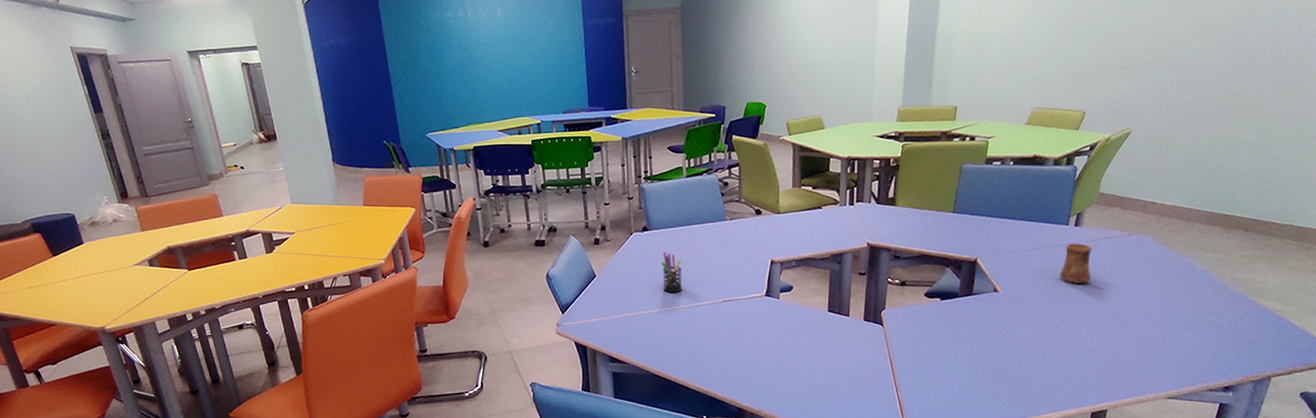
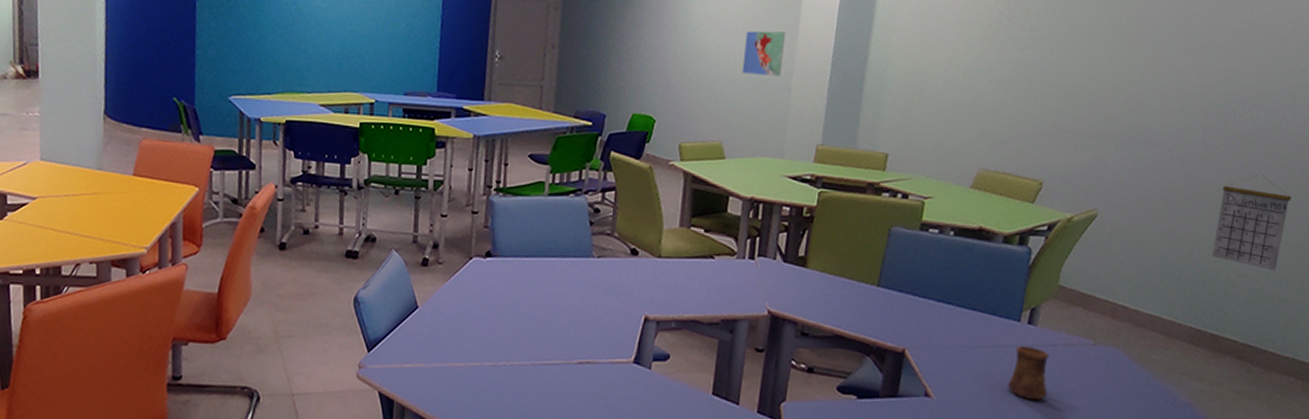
pen holder: present [661,252,682,293] -> none [503,287,530,344]
map: none [833,17,868,57] -> present [742,31,786,76]
calendar: none [1225,80,1294,158] -> present [1211,174,1291,271]

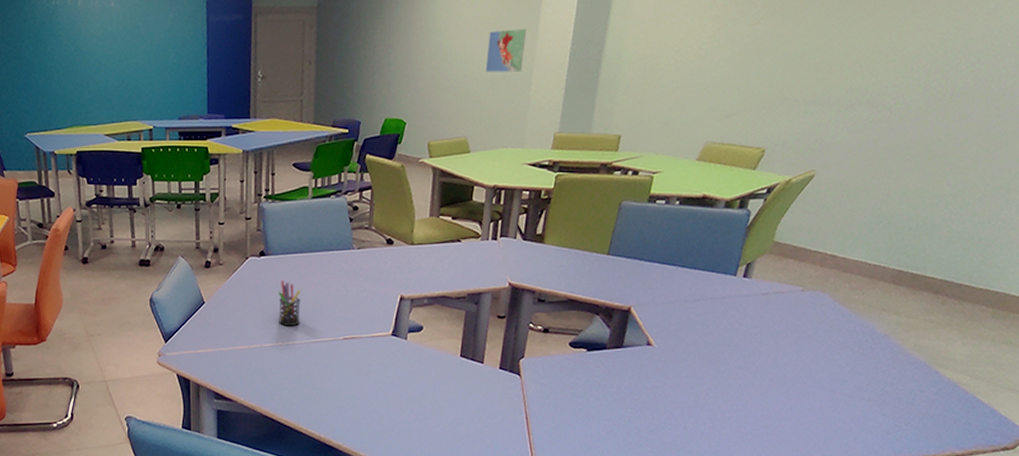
pen holder: none [503,287,530,344] -> present [277,280,300,327]
cup: present [1008,345,1049,400] -> none [722,296,761,341]
calendar: present [1211,174,1291,271] -> none [919,125,1003,213]

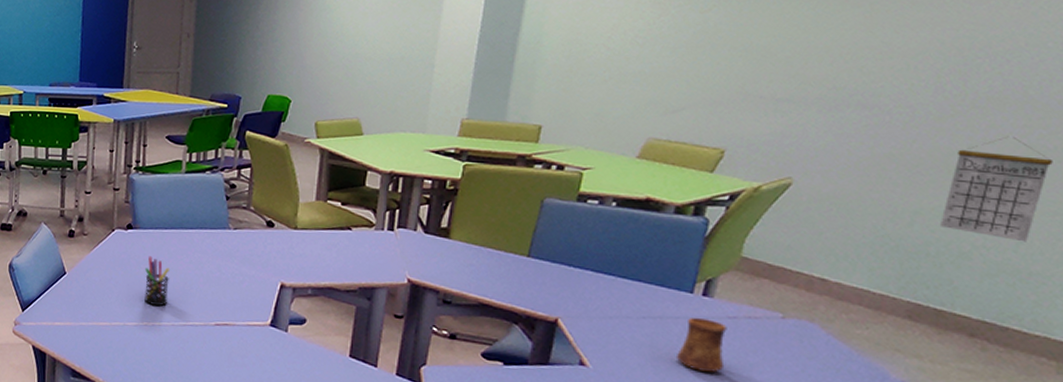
map: present [485,29,527,72] -> none [381,9,429,53]
cup: none [722,296,761,341] -> present [677,317,727,372]
calendar: none [919,125,1003,213] -> present [939,136,1053,242]

